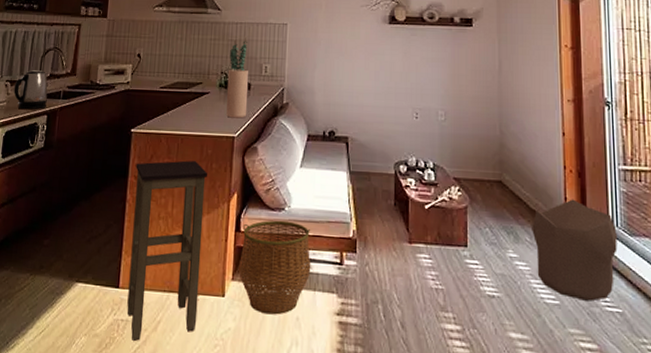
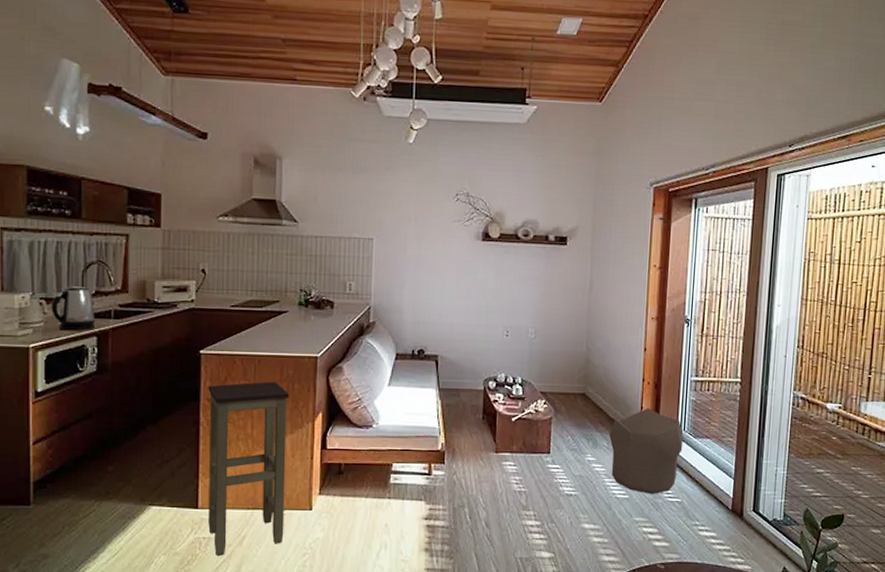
vase: present [226,37,249,119] -> none [307,252,332,338]
basket: present [239,220,311,315] -> none [326,437,400,523]

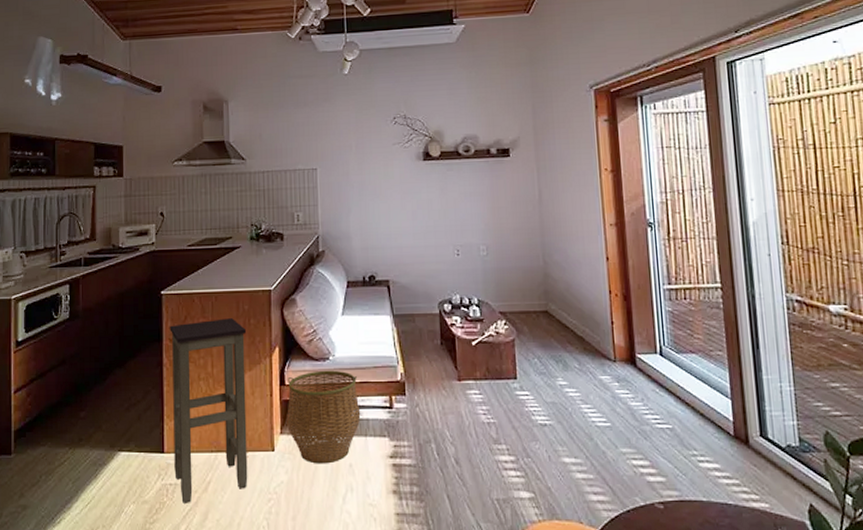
kettle: present [51,286,95,331] -> none [30,238,67,281]
basket: none [326,437,400,523] -> present [287,370,361,464]
pouf: present [609,408,683,494] -> none [580,322,665,420]

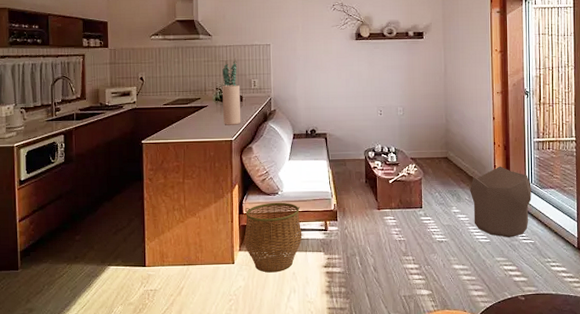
bar stool: present [170,318,248,503] -> none [149,162,213,304]
vase: none [258,186,282,271] -> present [222,58,241,125]
pouf: none [580,322,665,420] -> present [470,166,532,237]

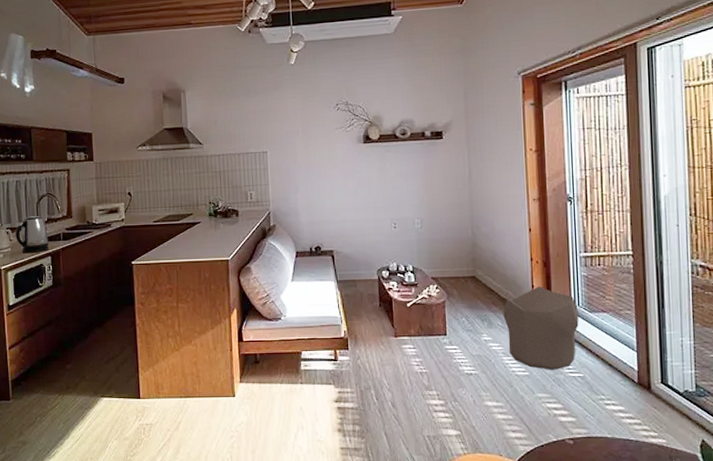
kettle: none [29,97,62,132] -> present [15,216,49,254]
vase: present [222,58,241,125] -> none [215,168,238,243]
basket: present [244,202,302,273] -> none [244,328,309,407]

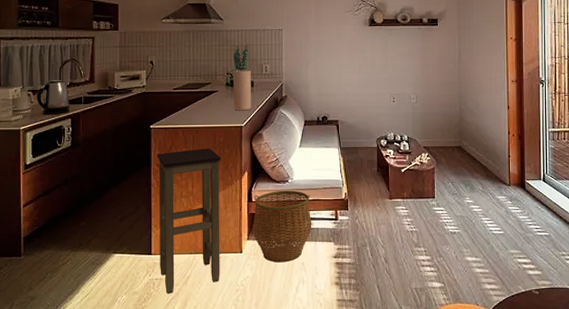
bar stool: none [140,285,213,440] -> present [157,148,221,294]
vase: none [215,168,238,243] -> present [233,42,252,111]
basket: none [244,328,309,407] -> present [253,190,312,263]
pouf: present [503,286,579,370] -> none [484,156,546,229]

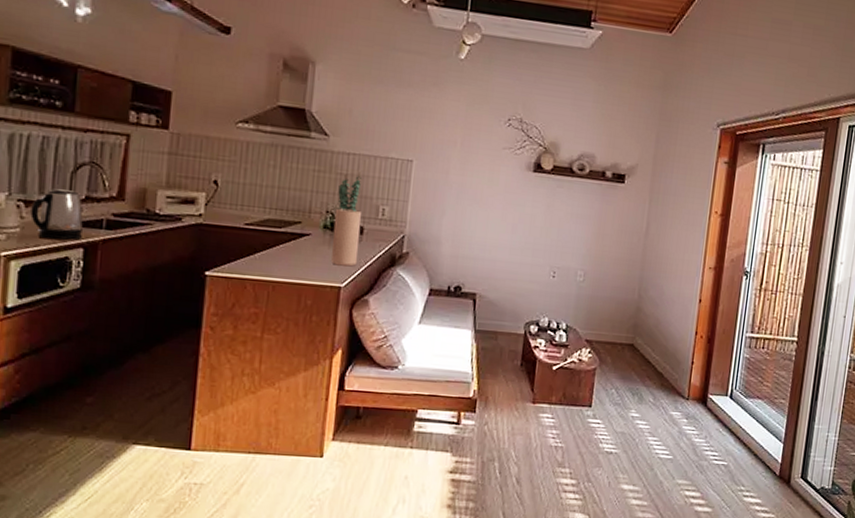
bar stool: present [157,148,221,294] -> none [201,311,305,505]
basket: present [253,190,312,263] -> none [341,378,427,474]

